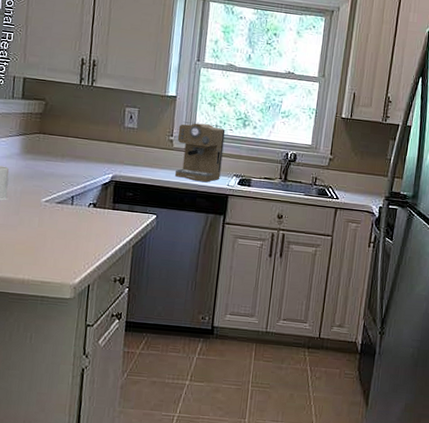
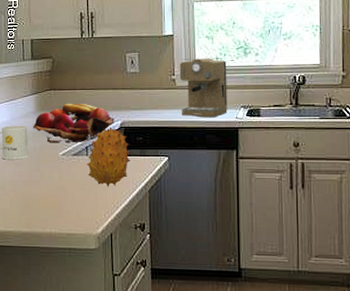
fruit basket: none [15,149,106,191] -> present [32,103,115,142]
fruit: none [70,179,119,238] -> present [86,127,131,186]

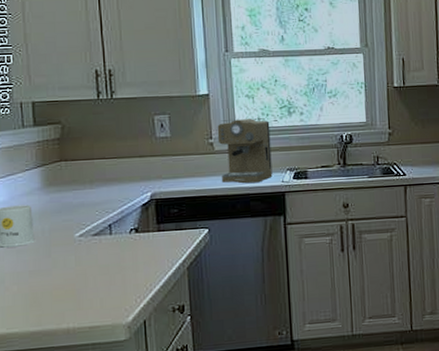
fruit basket: present [32,103,115,142] -> none [38,174,143,223]
fruit: present [86,127,131,186] -> none [110,200,165,267]

